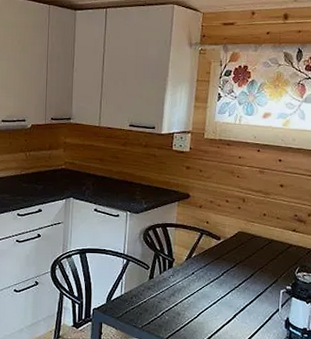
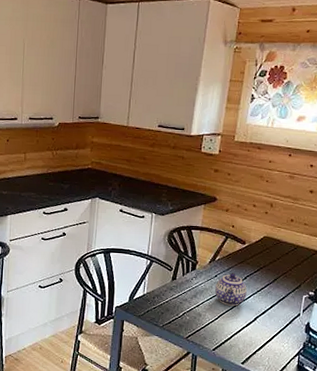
teapot: none [193,269,224,304] -> present [215,272,247,306]

